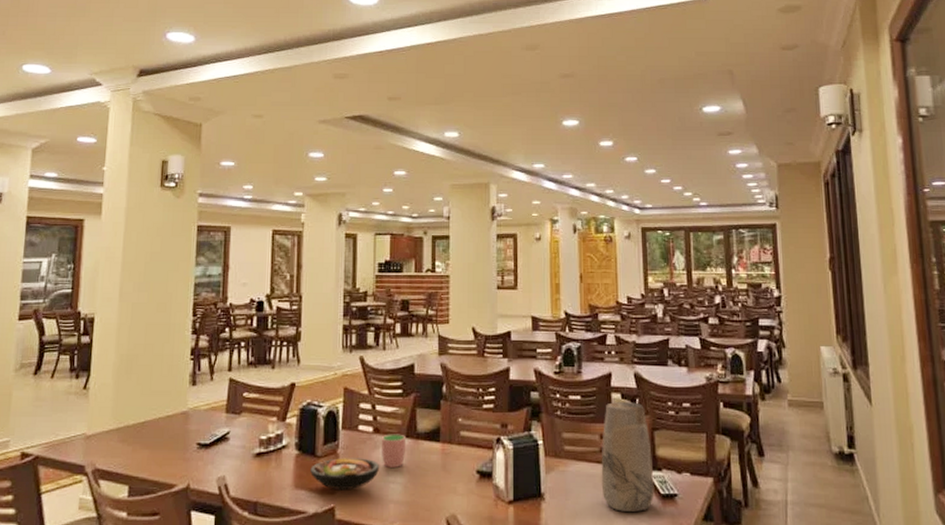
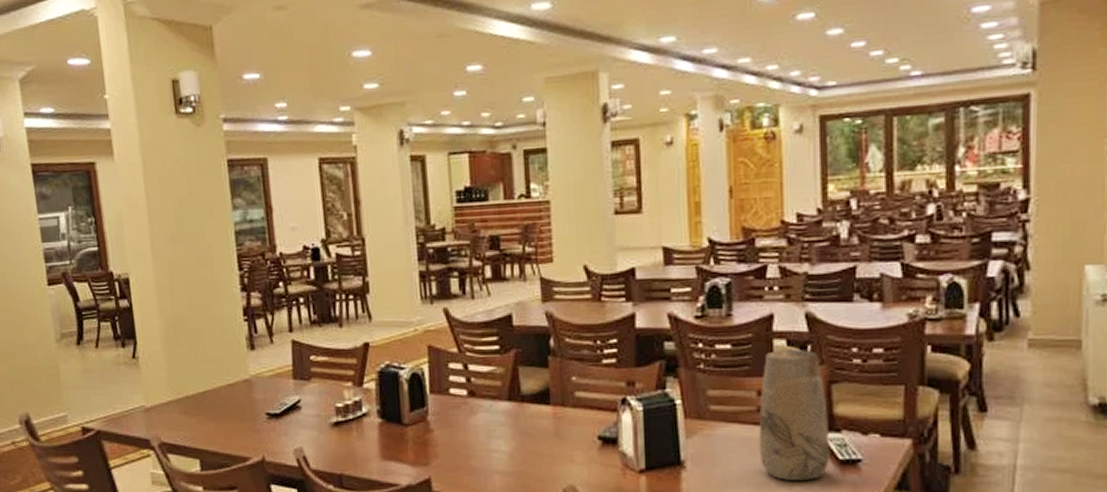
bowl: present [310,458,380,490] -> none [398,425,480,461]
cup: present [381,434,407,467] -> none [478,397,509,435]

